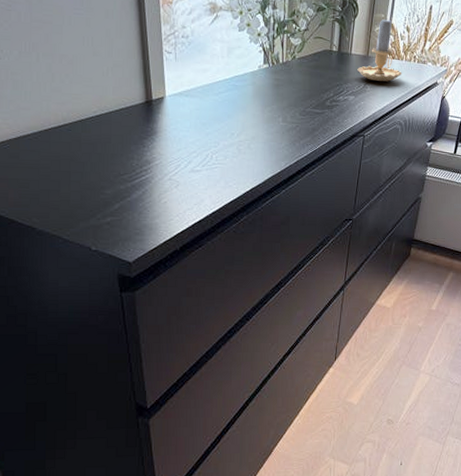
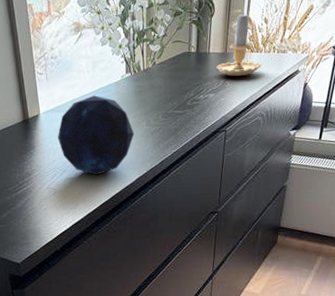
decorative orb: none [184,83,269,170] -> present [57,95,134,175]

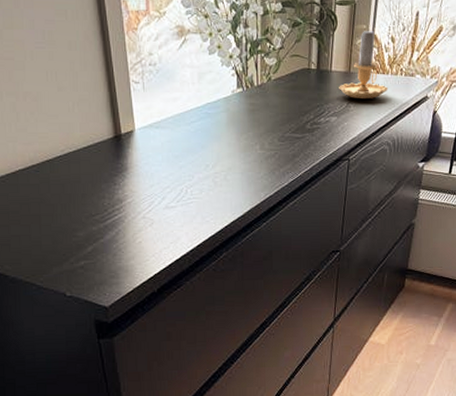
decorative orb: present [57,95,134,175] -> none [155,111,246,205]

